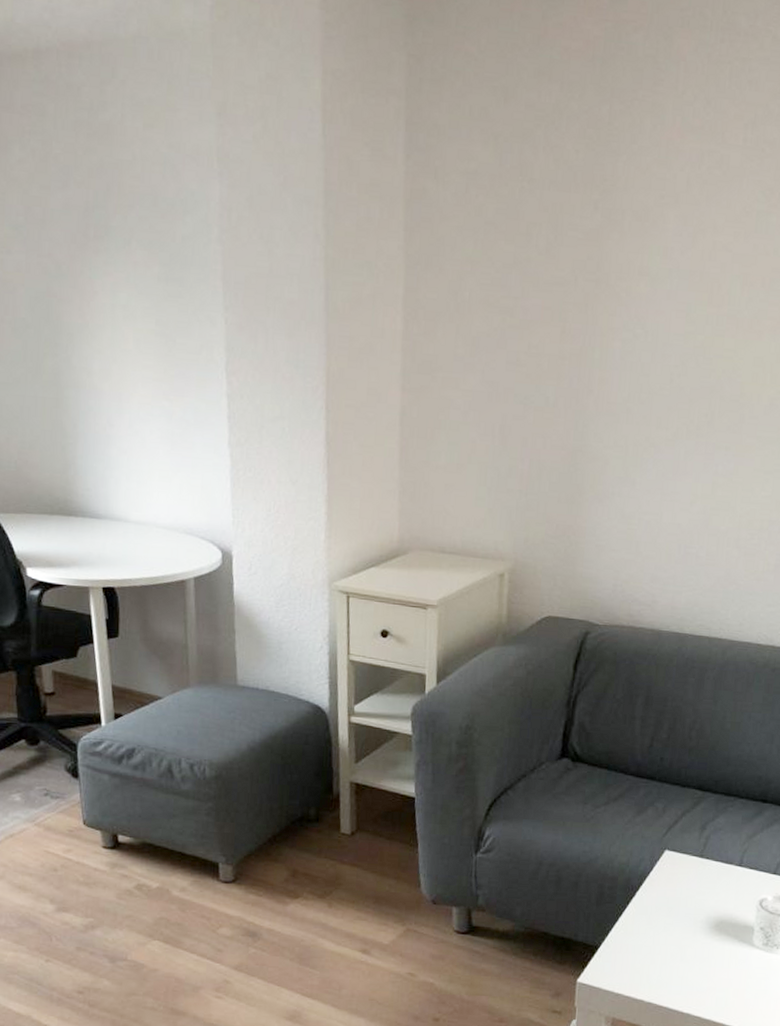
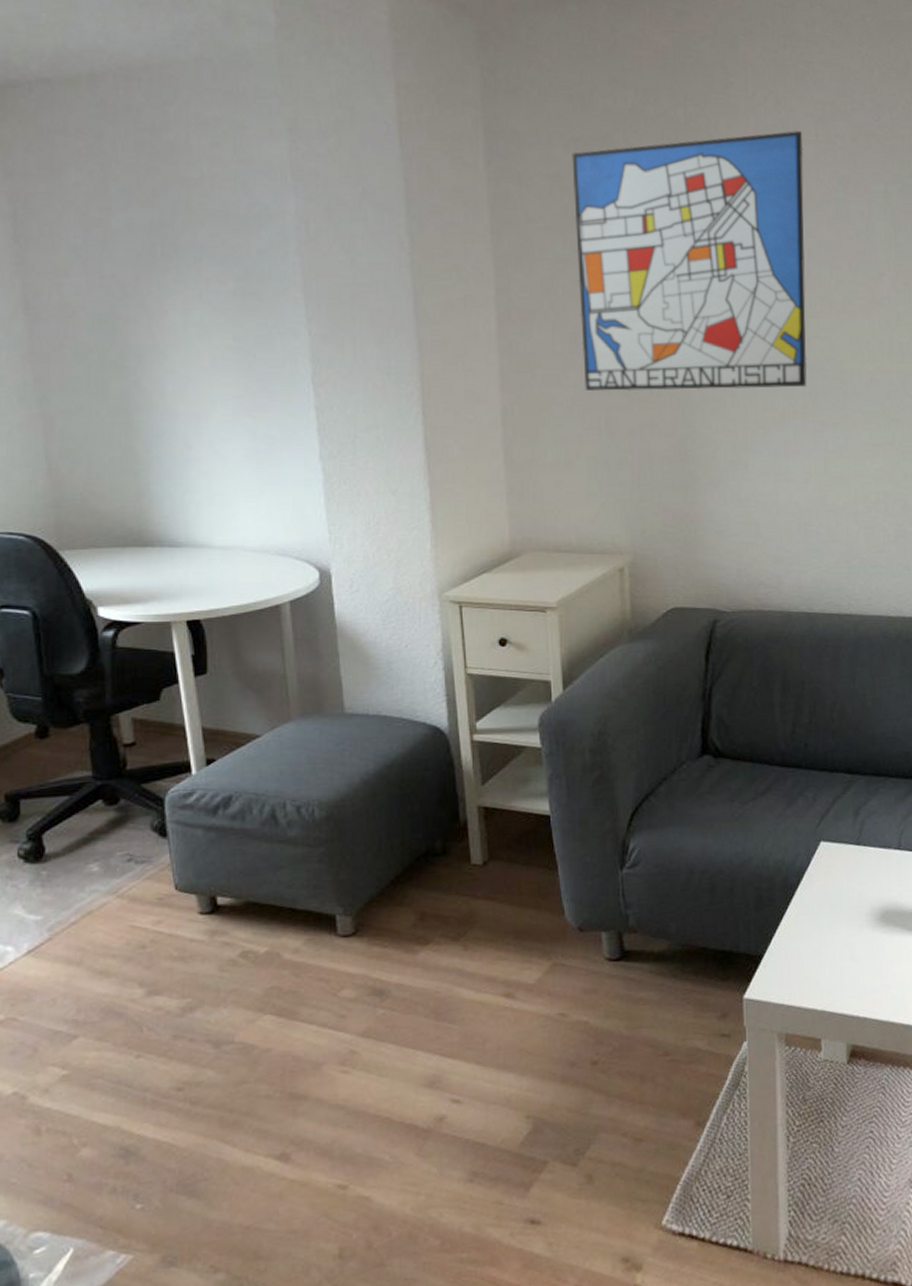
wall art: none [482,133,730,408] -> present [572,130,807,392]

